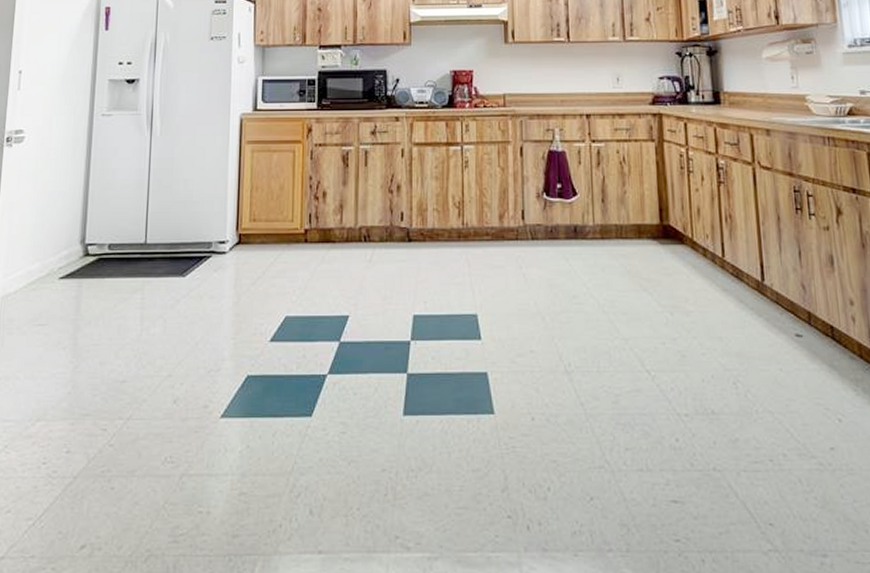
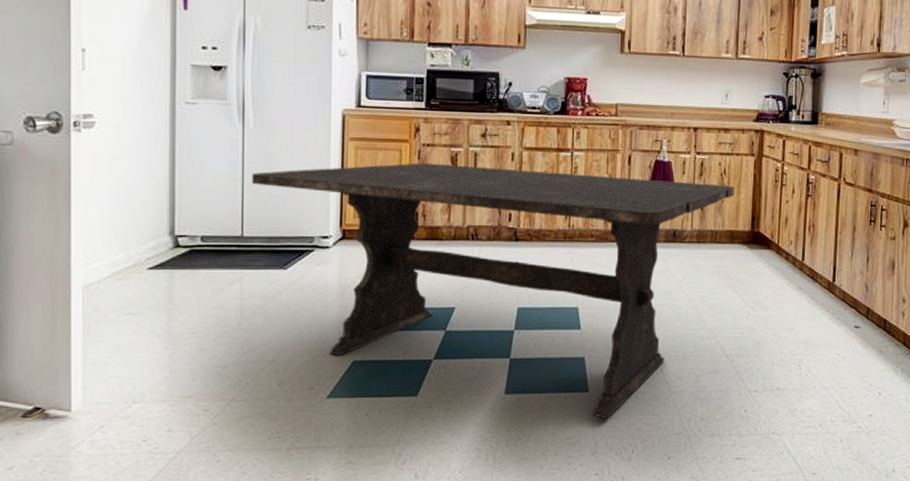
dining table: none [156,163,637,448] -> present [251,162,734,420]

